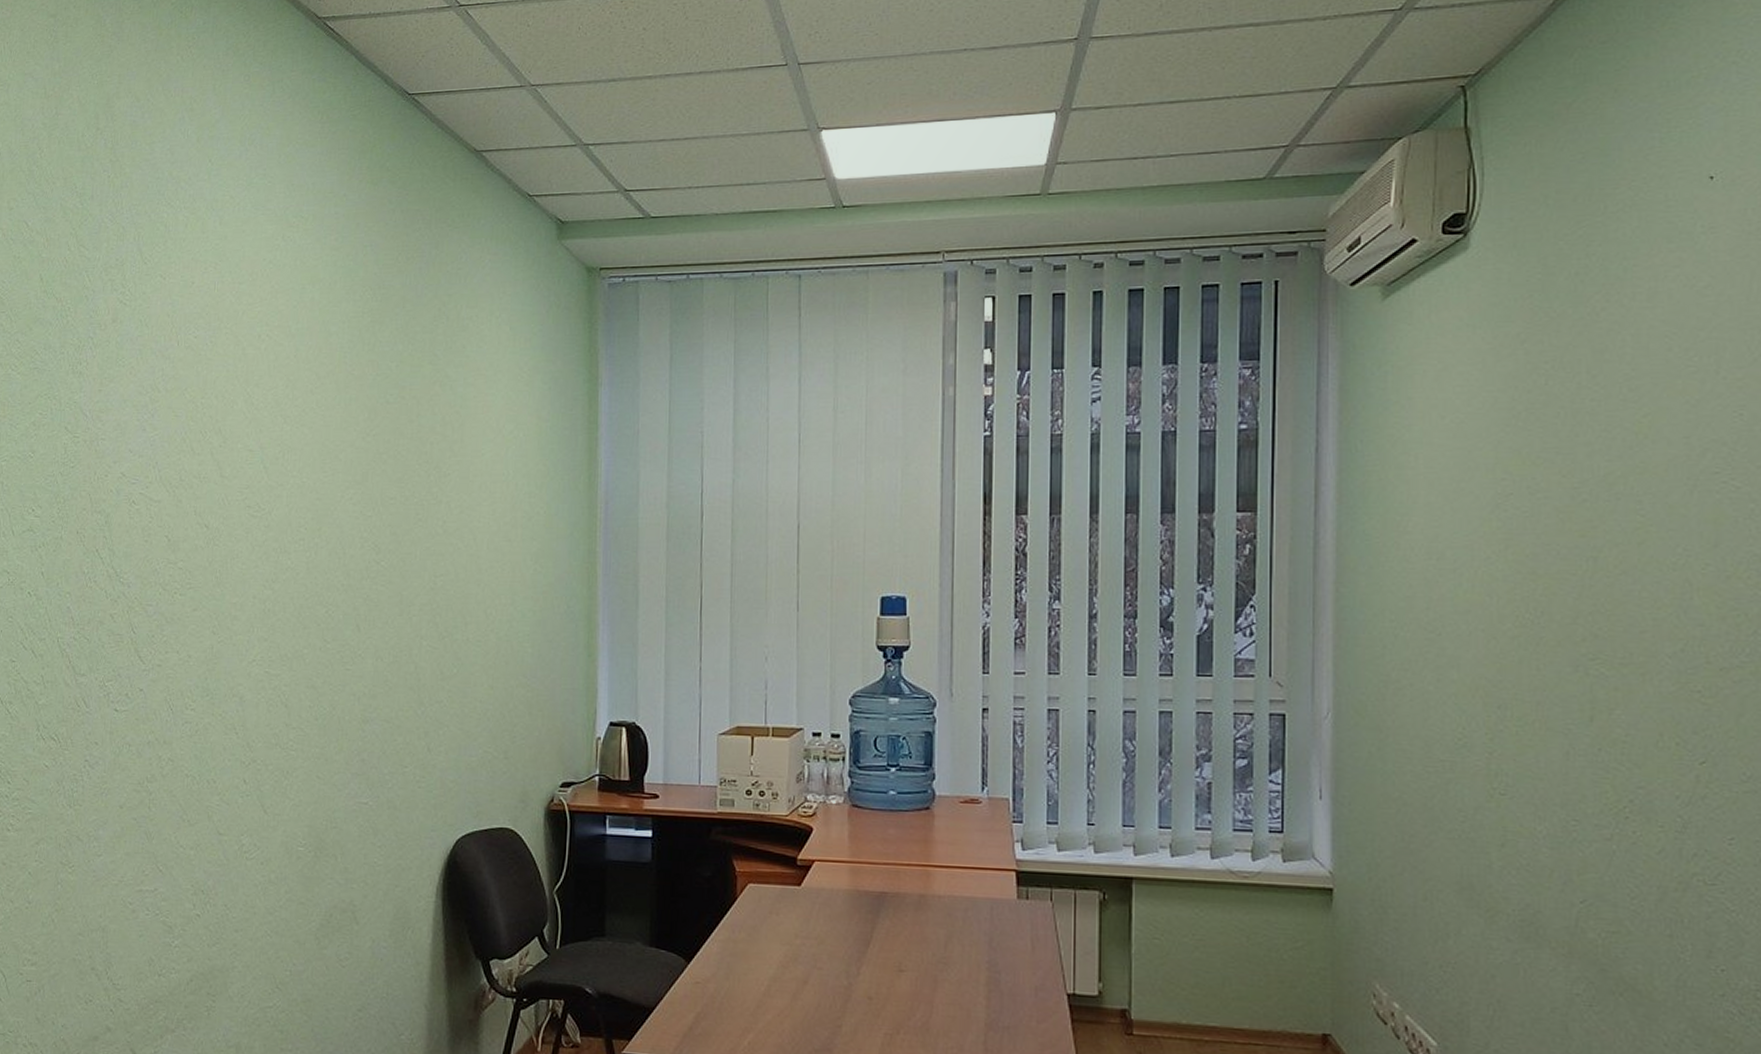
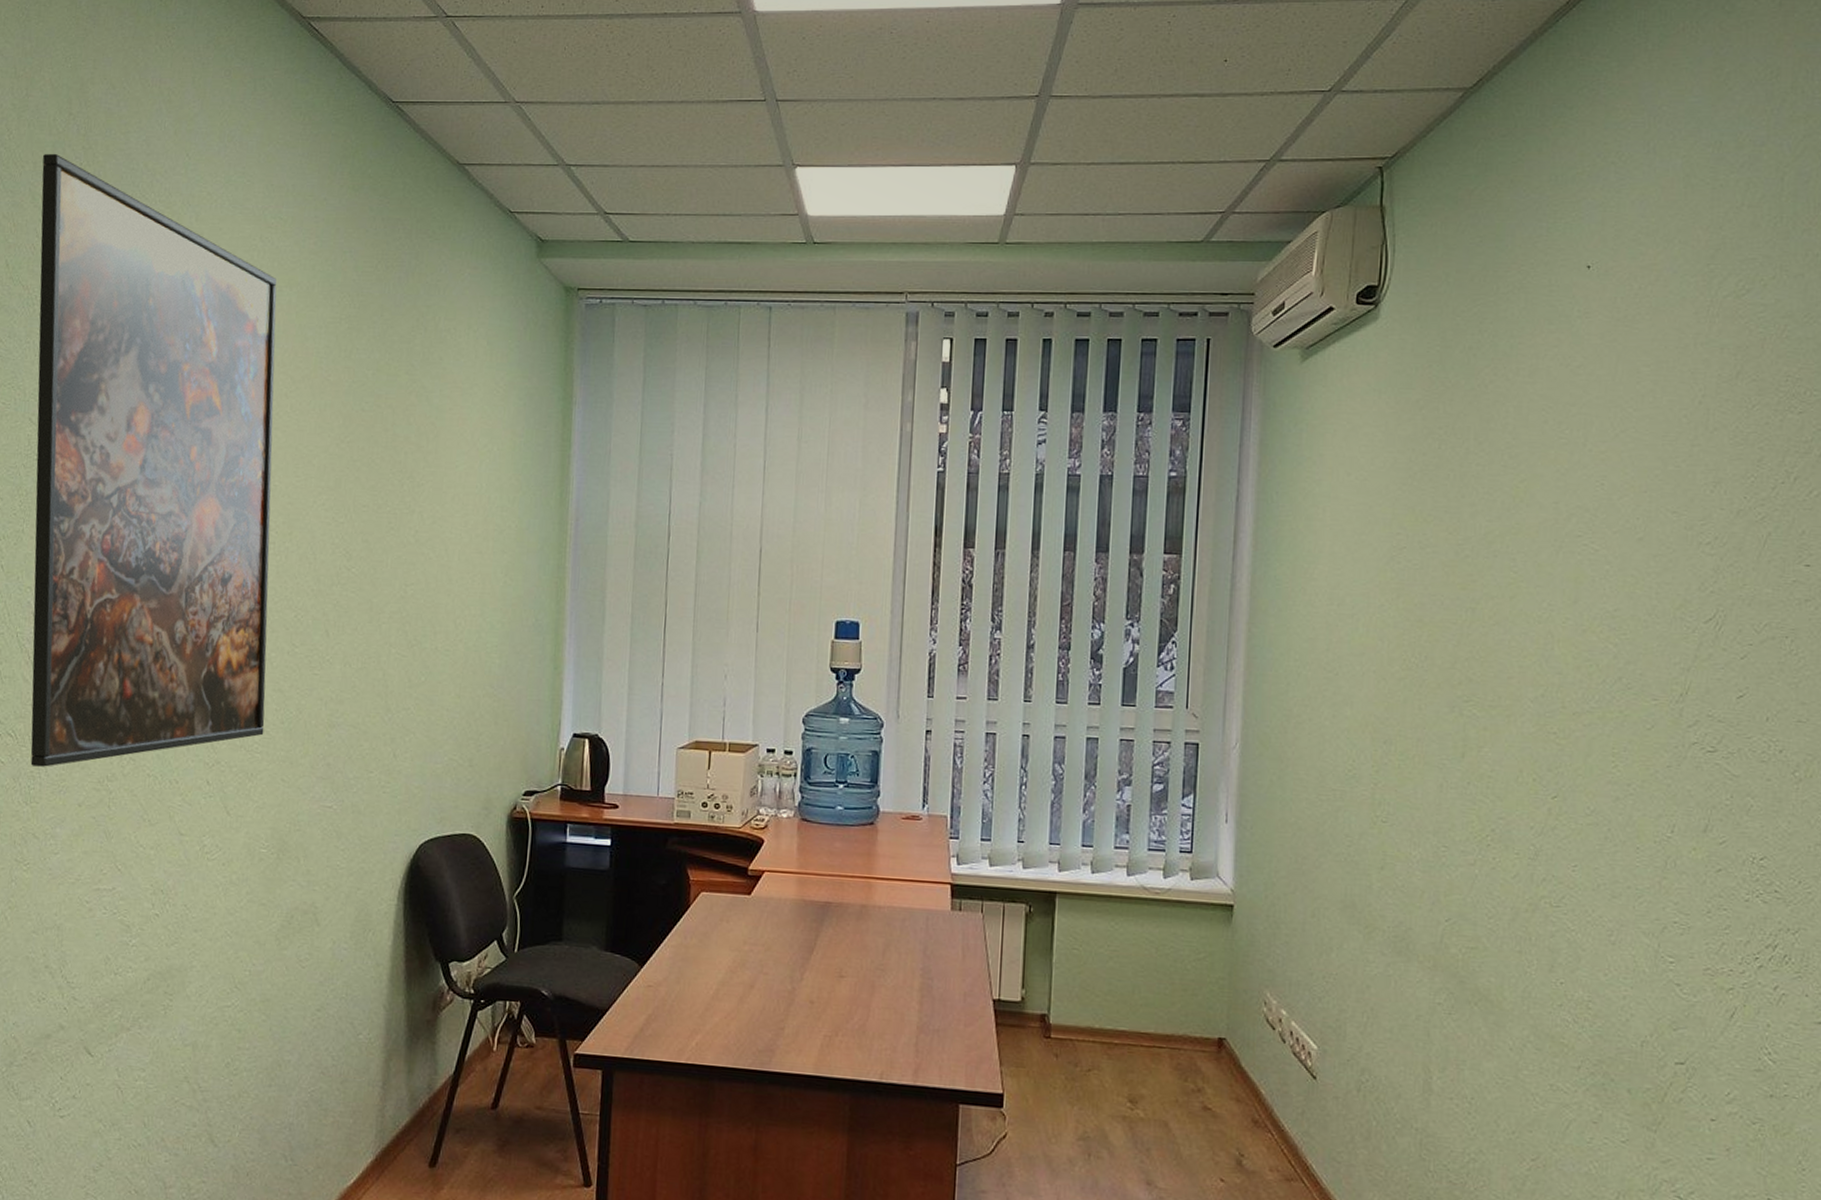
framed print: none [72,168,300,770] -> present [30,153,277,767]

